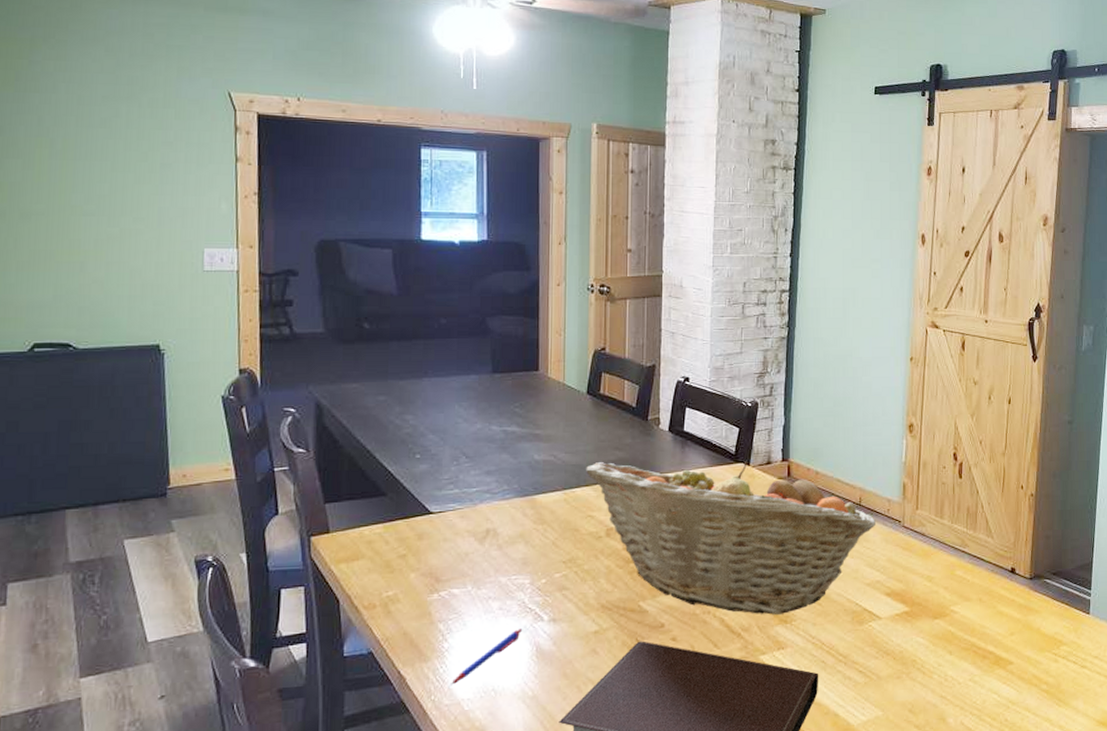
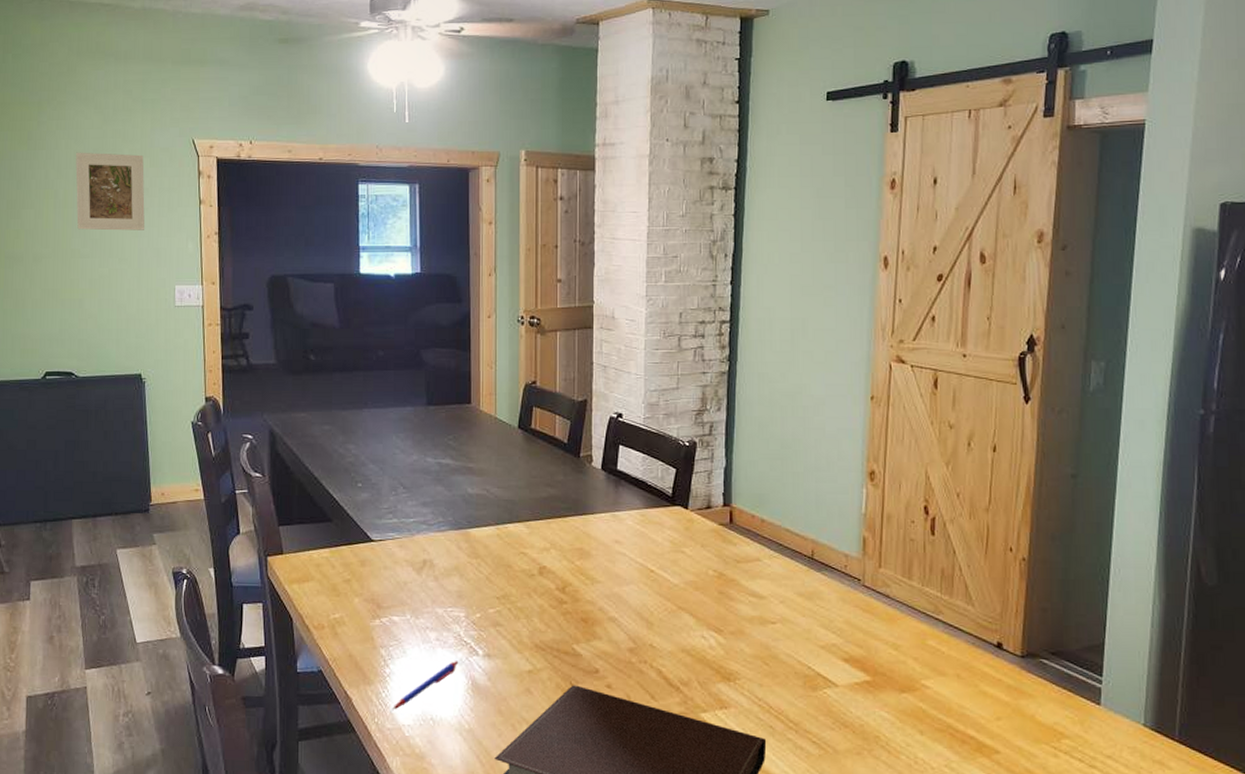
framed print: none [79,98,168,188] -> present [75,152,145,231]
fruit basket: present [586,461,875,615] -> none [518,498,830,671]

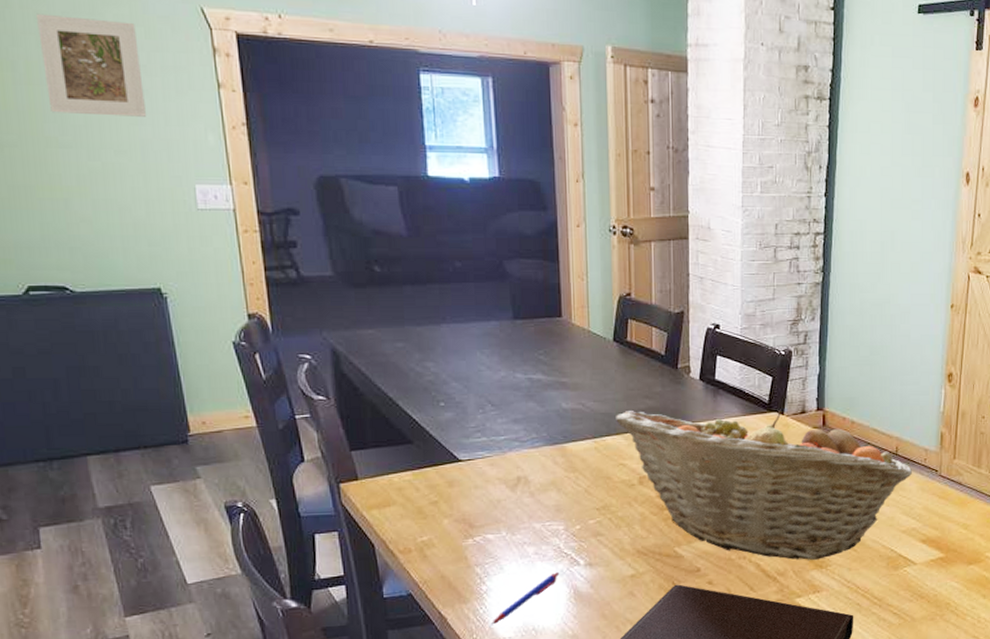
fruit basket: none [518,498,830,671] -> present [616,410,912,560]

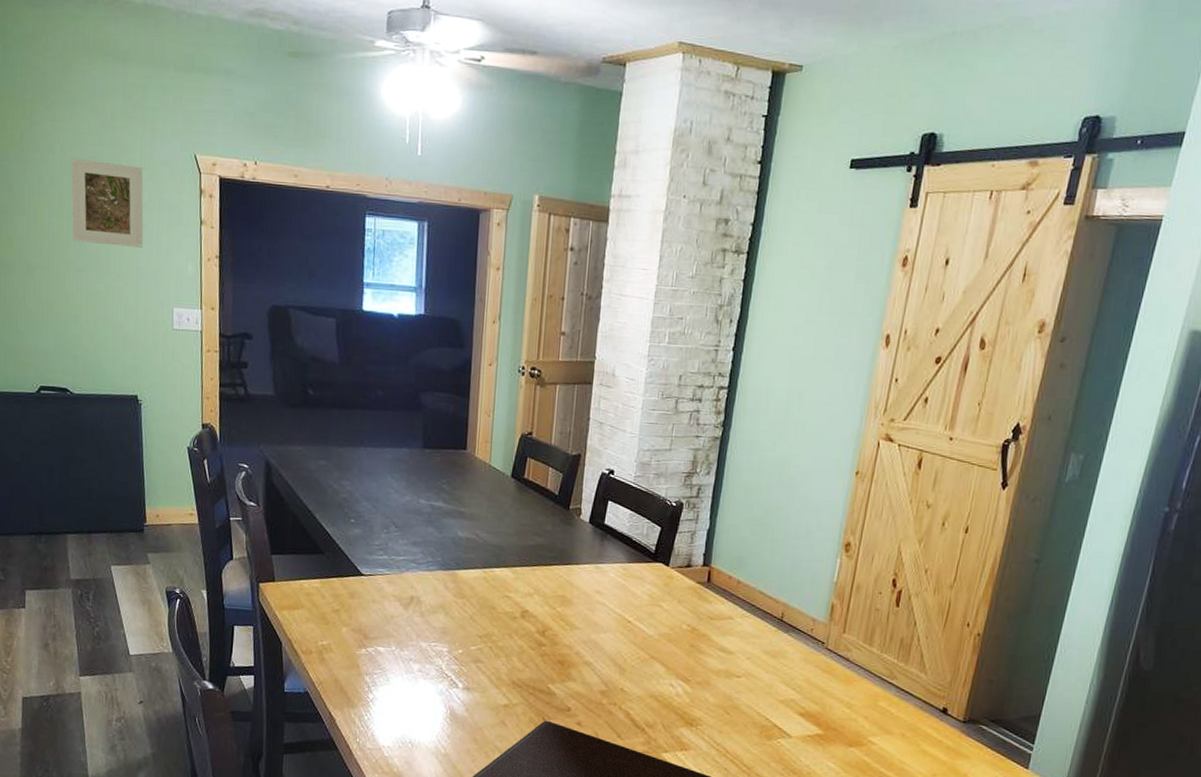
pen: present [492,572,560,625] -> none [374,691,439,732]
fruit basket: present [616,410,912,560] -> none [506,545,797,717]

